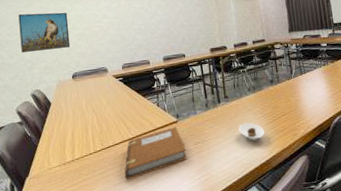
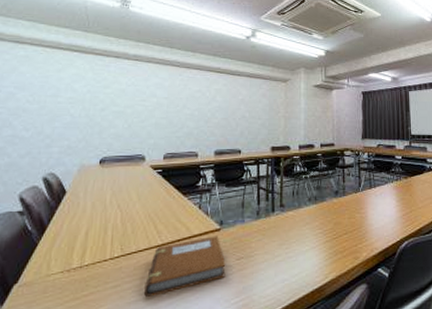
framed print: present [18,12,71,53] -> none [41,80,108,126]
saucer: present [238,122,265,141] -> none [292,238,322,261]

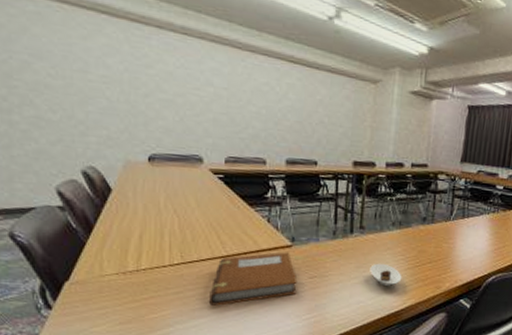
saucer: none [292,238,322,261] -> present [370,263,402,286]

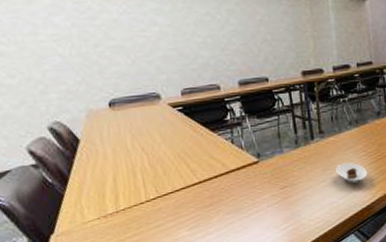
notebook: present [208,252,298,306] -> none [188,168,271,232]

